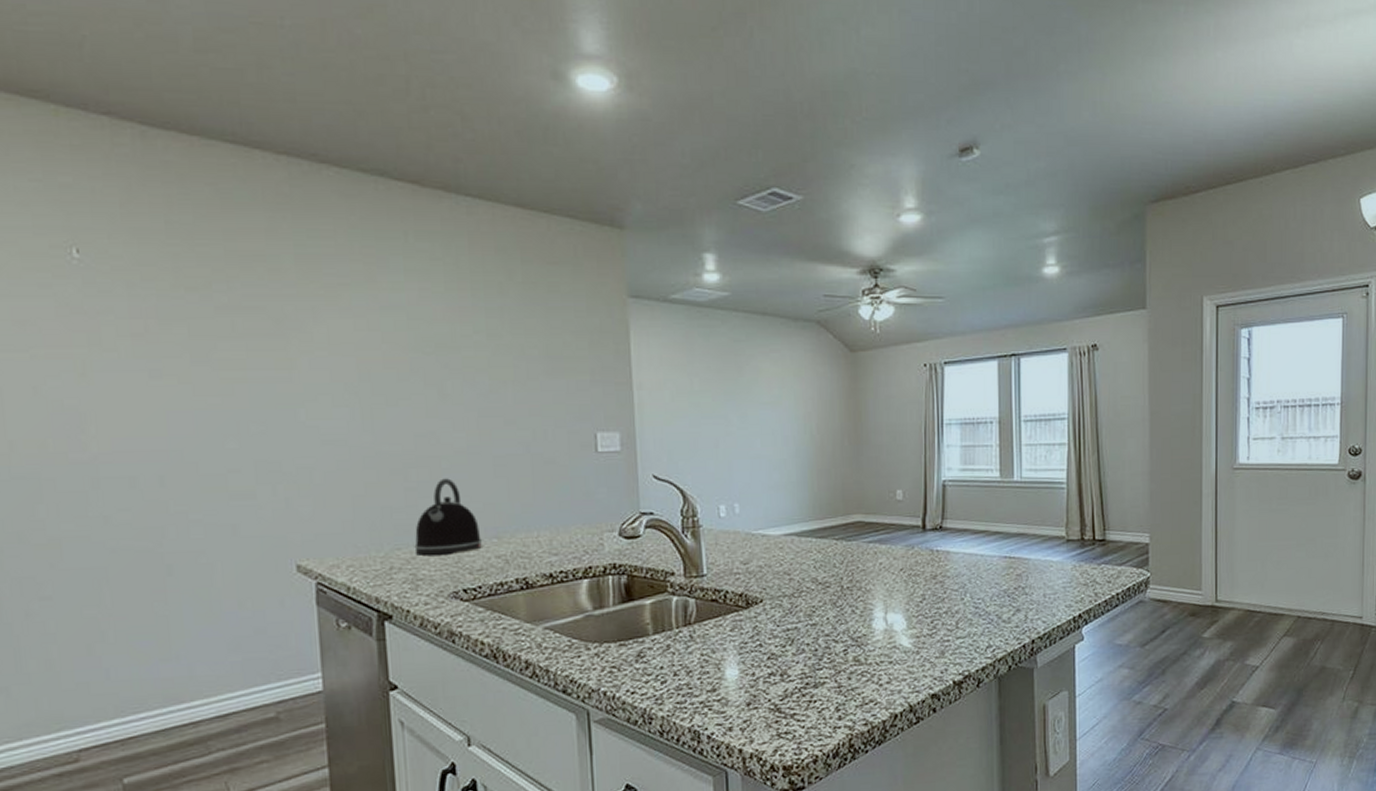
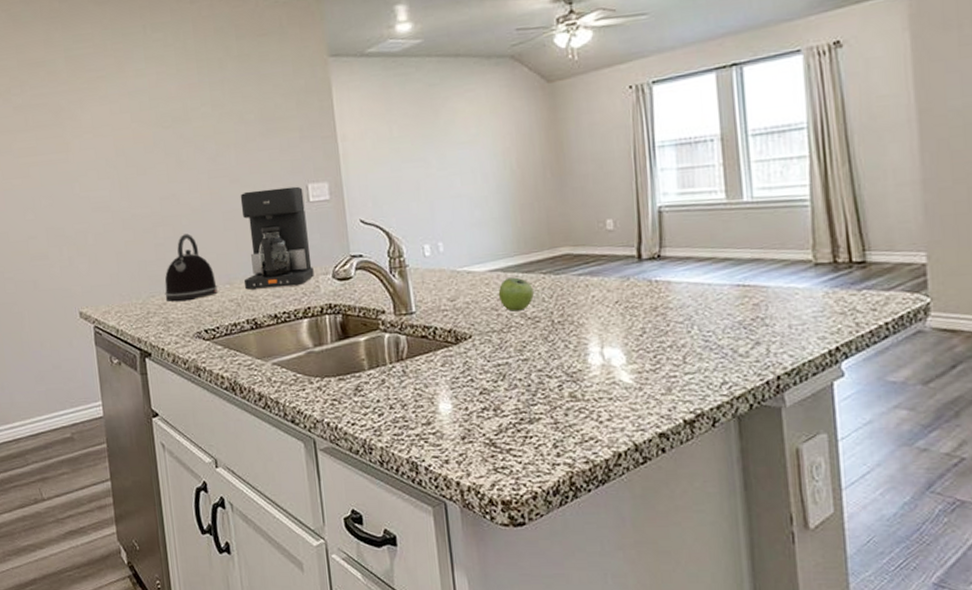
coffee maker: none [515,434,598,546] -> present [240,186,314,291]
fruit: none [791,542,825,576] -> present [498,277,534,312]

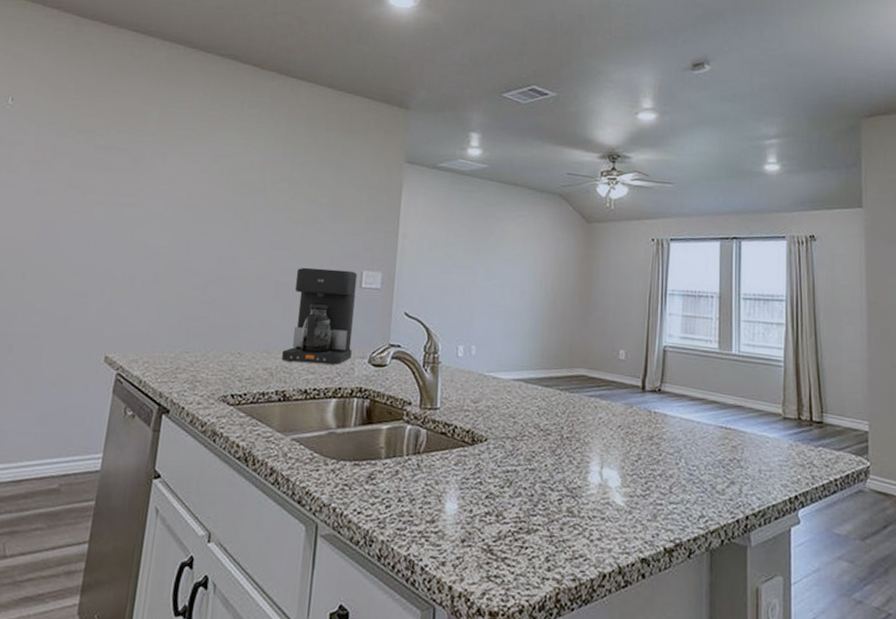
kettle: present [164,233,218,301] -> none [199,296,255,363]
fruit: present [498,277,534,312] -> none [517,389,549,422]

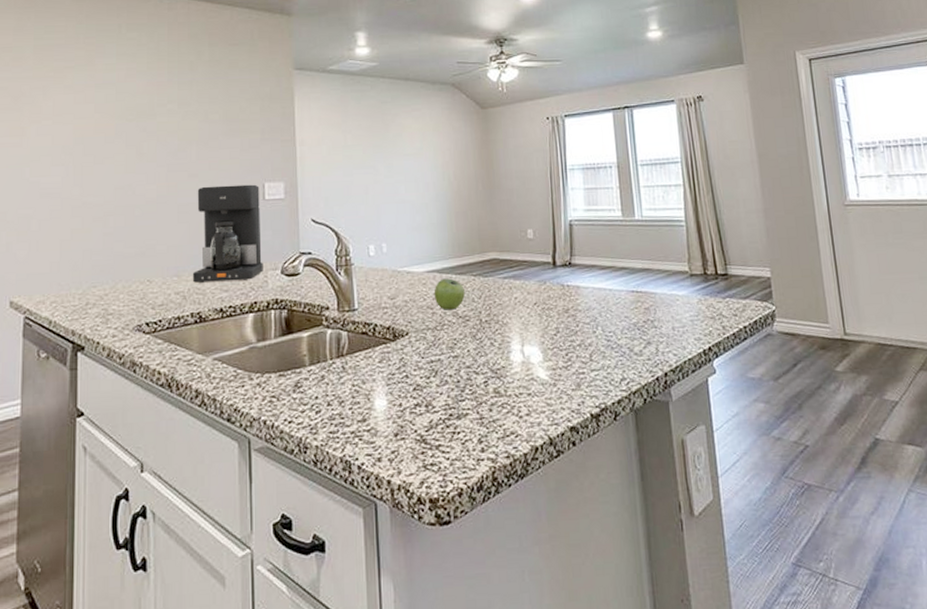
fruit: none [517,389,549,422] -> present [434,278,465,310]

